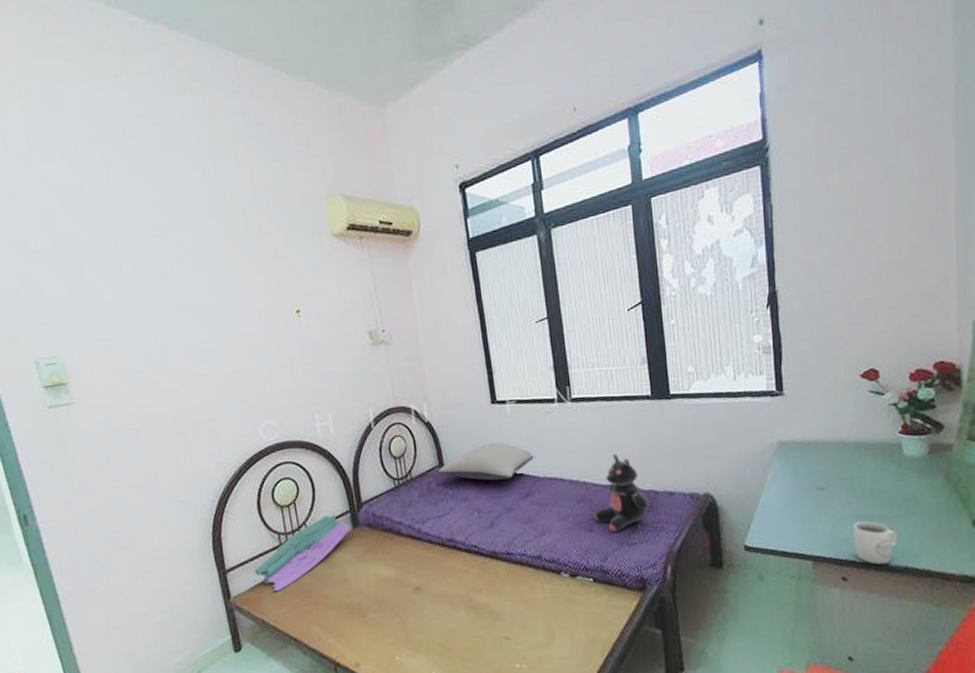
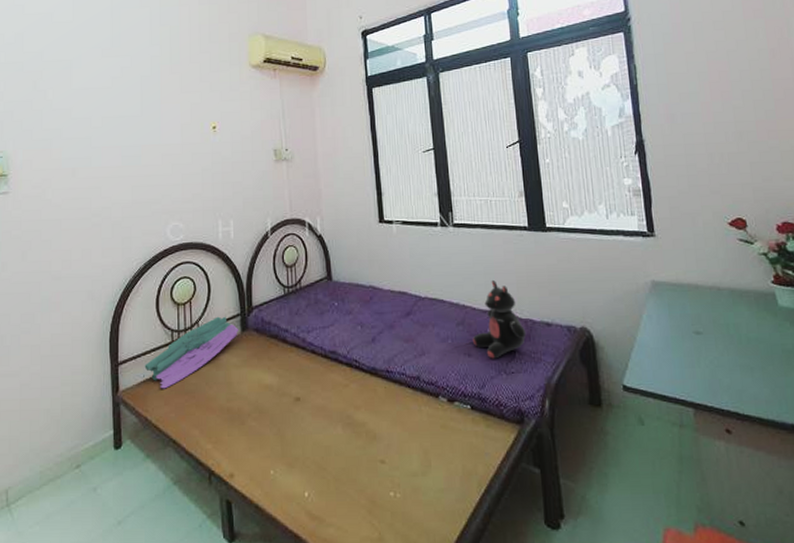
pillow: present [438,442,536,481] -> none [326,259,418,296]
mug: present [853,521,898,565] -> none [733,371,781,420]

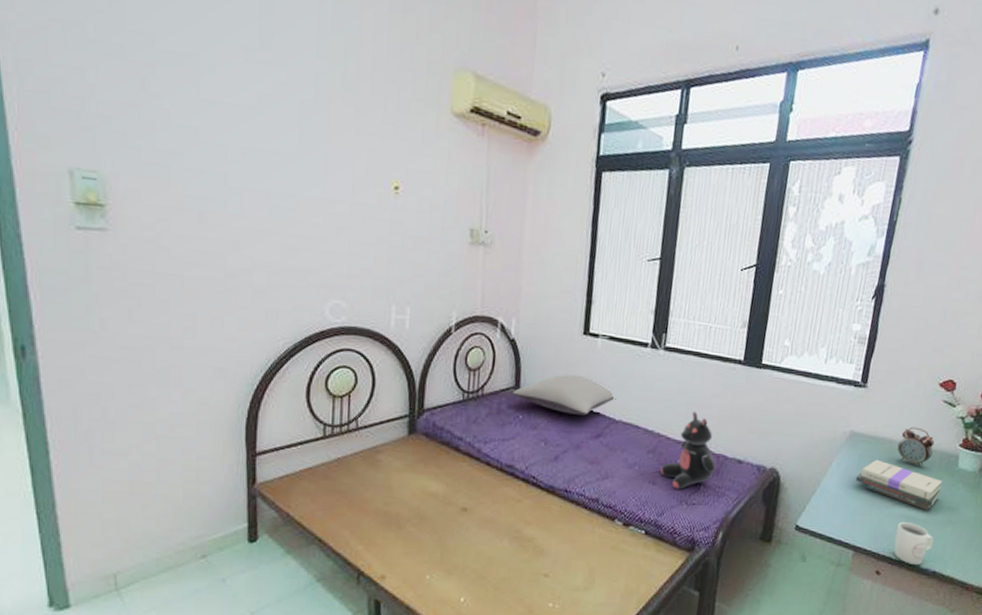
towel: present [144,316,238,389] -> none [288,415,405,486]
pillow: none [326,259,418,296] -> present [512,374,616,416]
books: none [671,307,769,357] -> present [855,459,943,511]
alarm clock: none [705,269,746,311] -> present [897,427,935,468]
mug: none [733,371,781,420] -> present [893,522,934,566]

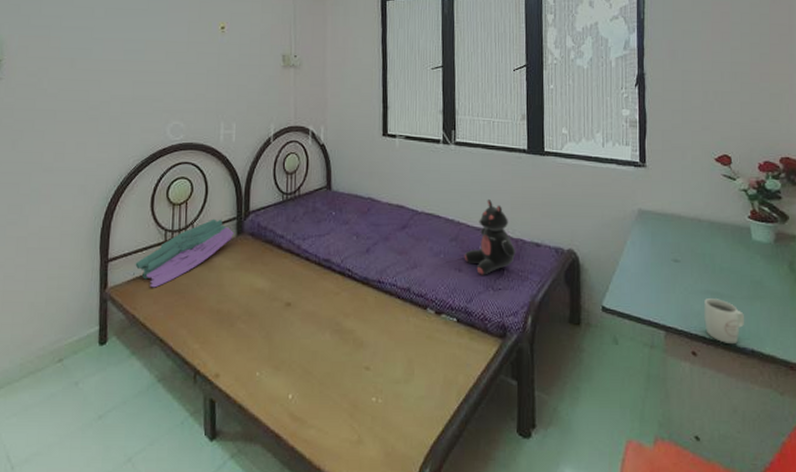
towel: none [288,415,405,486] -> present [135,219,234,288]
pillow: present [512,374,616,416] -> none [325,172,417,209]
books: present [855,459,943,511] -> none [652,235,740,286]
alarm clock: present [897,427,935,468] -> none [687,202,723,242]

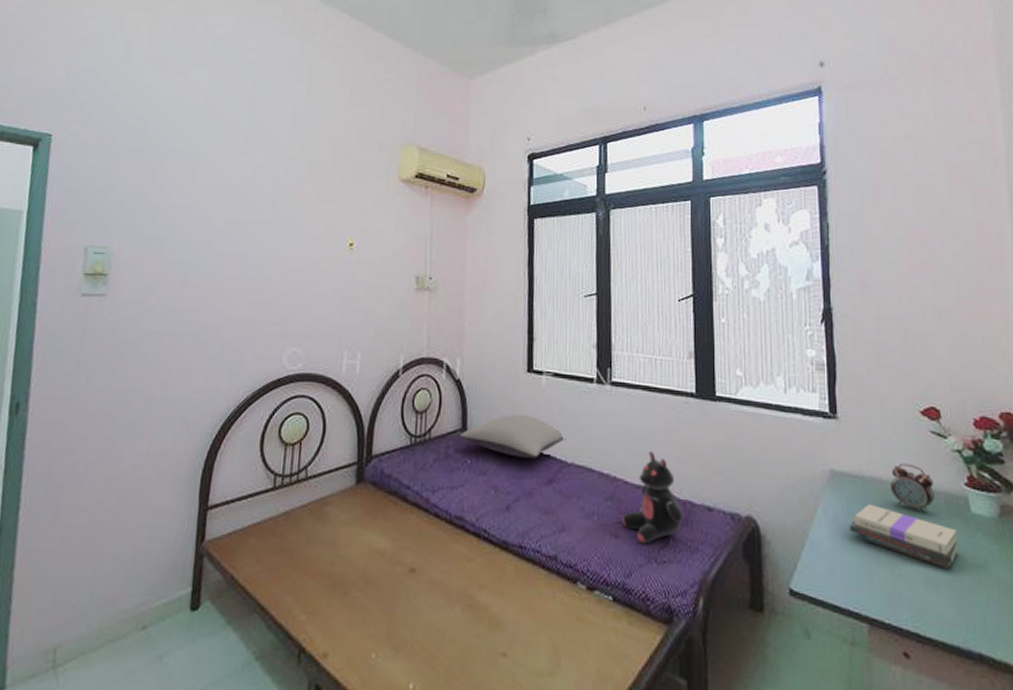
towel: present [135,219,234,288] -> none [238,463,353,544]
pillow: none [325,172,417,209] -> present [460,414,566,459]
books: none [652,235,740,286] -> present [849,503,959,570]
alarm clock: none [687,202,723,242] -> present [890,463,935,513]
mug: present [704,298,745,345] -> none [916,585,969,646]

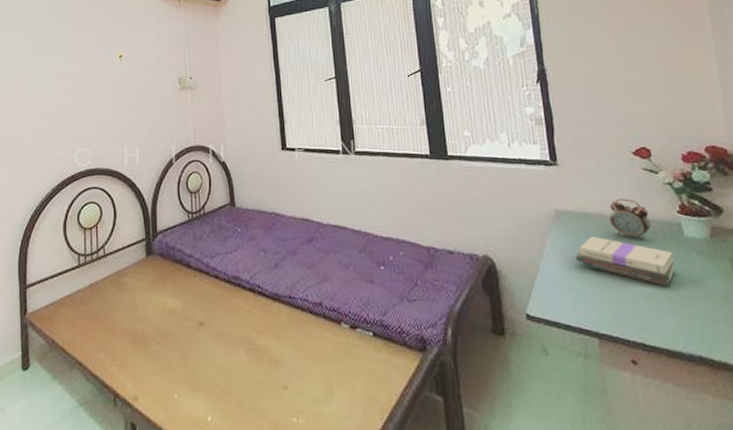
pillow: present [460,414,566,459] -> none [229,186,321,223]
stuffed animal: present [621,450,684,544] -> none [374,207,429,286]

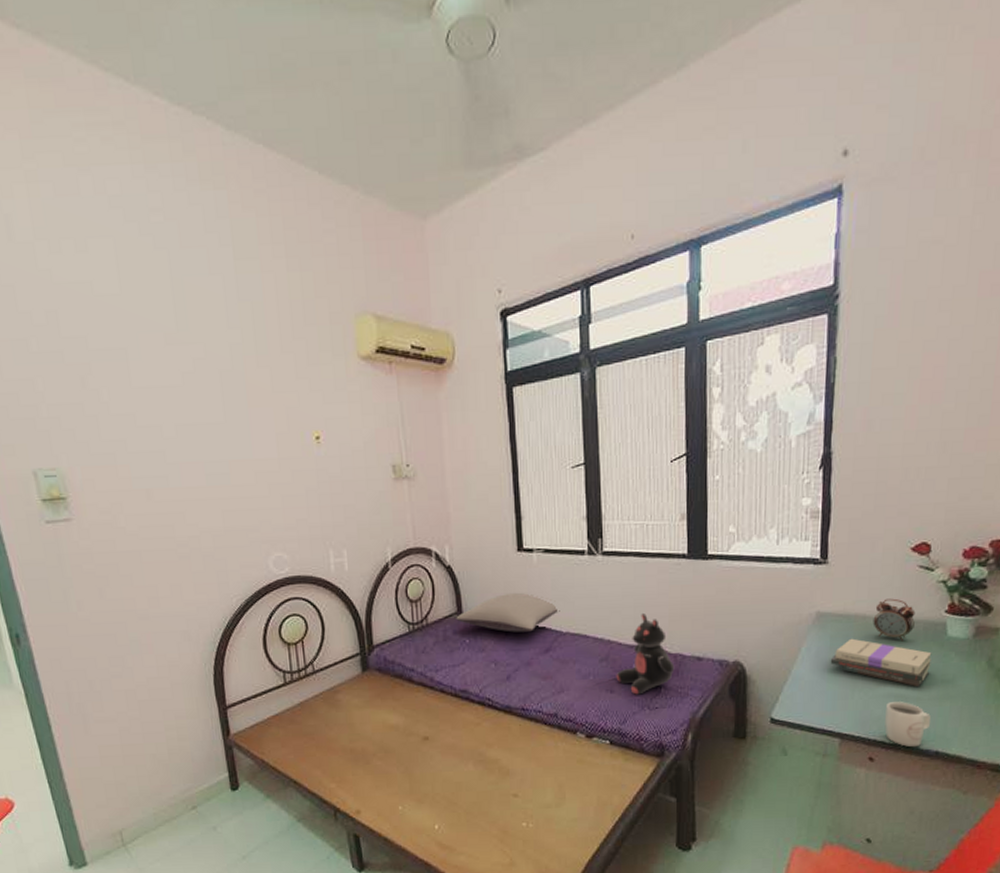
pillow: none [229,186,321,223] -> present [456,592,560,632]
stuffed animal: none [374,207,429,286] -> present [616,612,675,695]
mug: none [639,301,688,351] -> present [885,702,931,748]

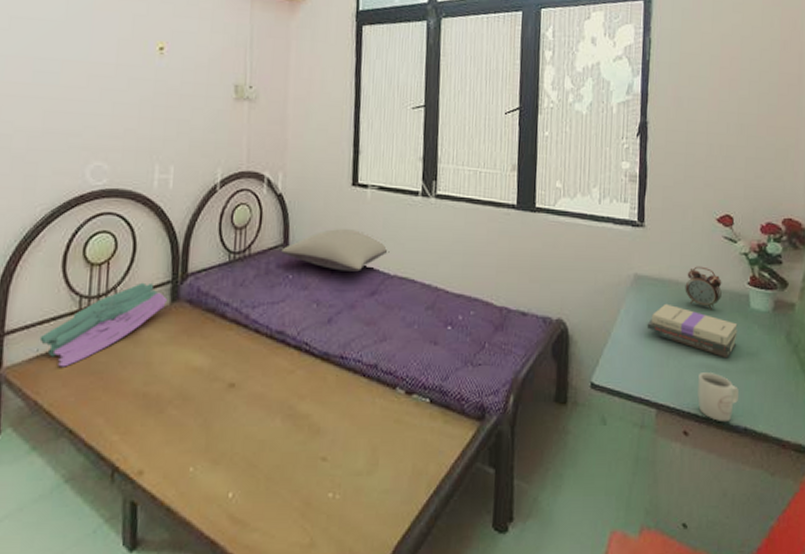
towel: none [256,656,358,732] -> present [39,282,167,367]
stuffed animal: present [616,612,675,695] -> none [440,260,500,349]

